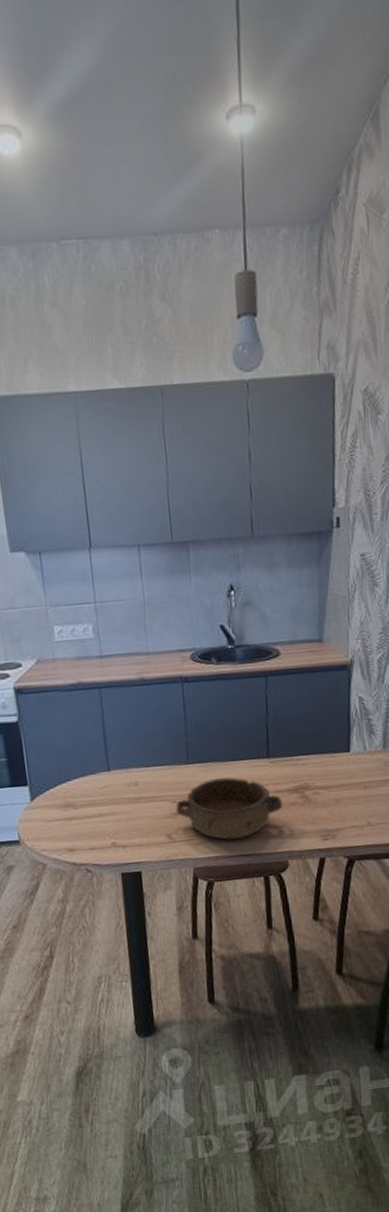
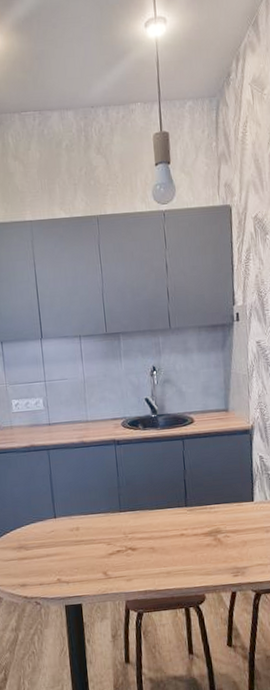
bowl: present [175,777,283,840] -> none [110,523,200,576]

